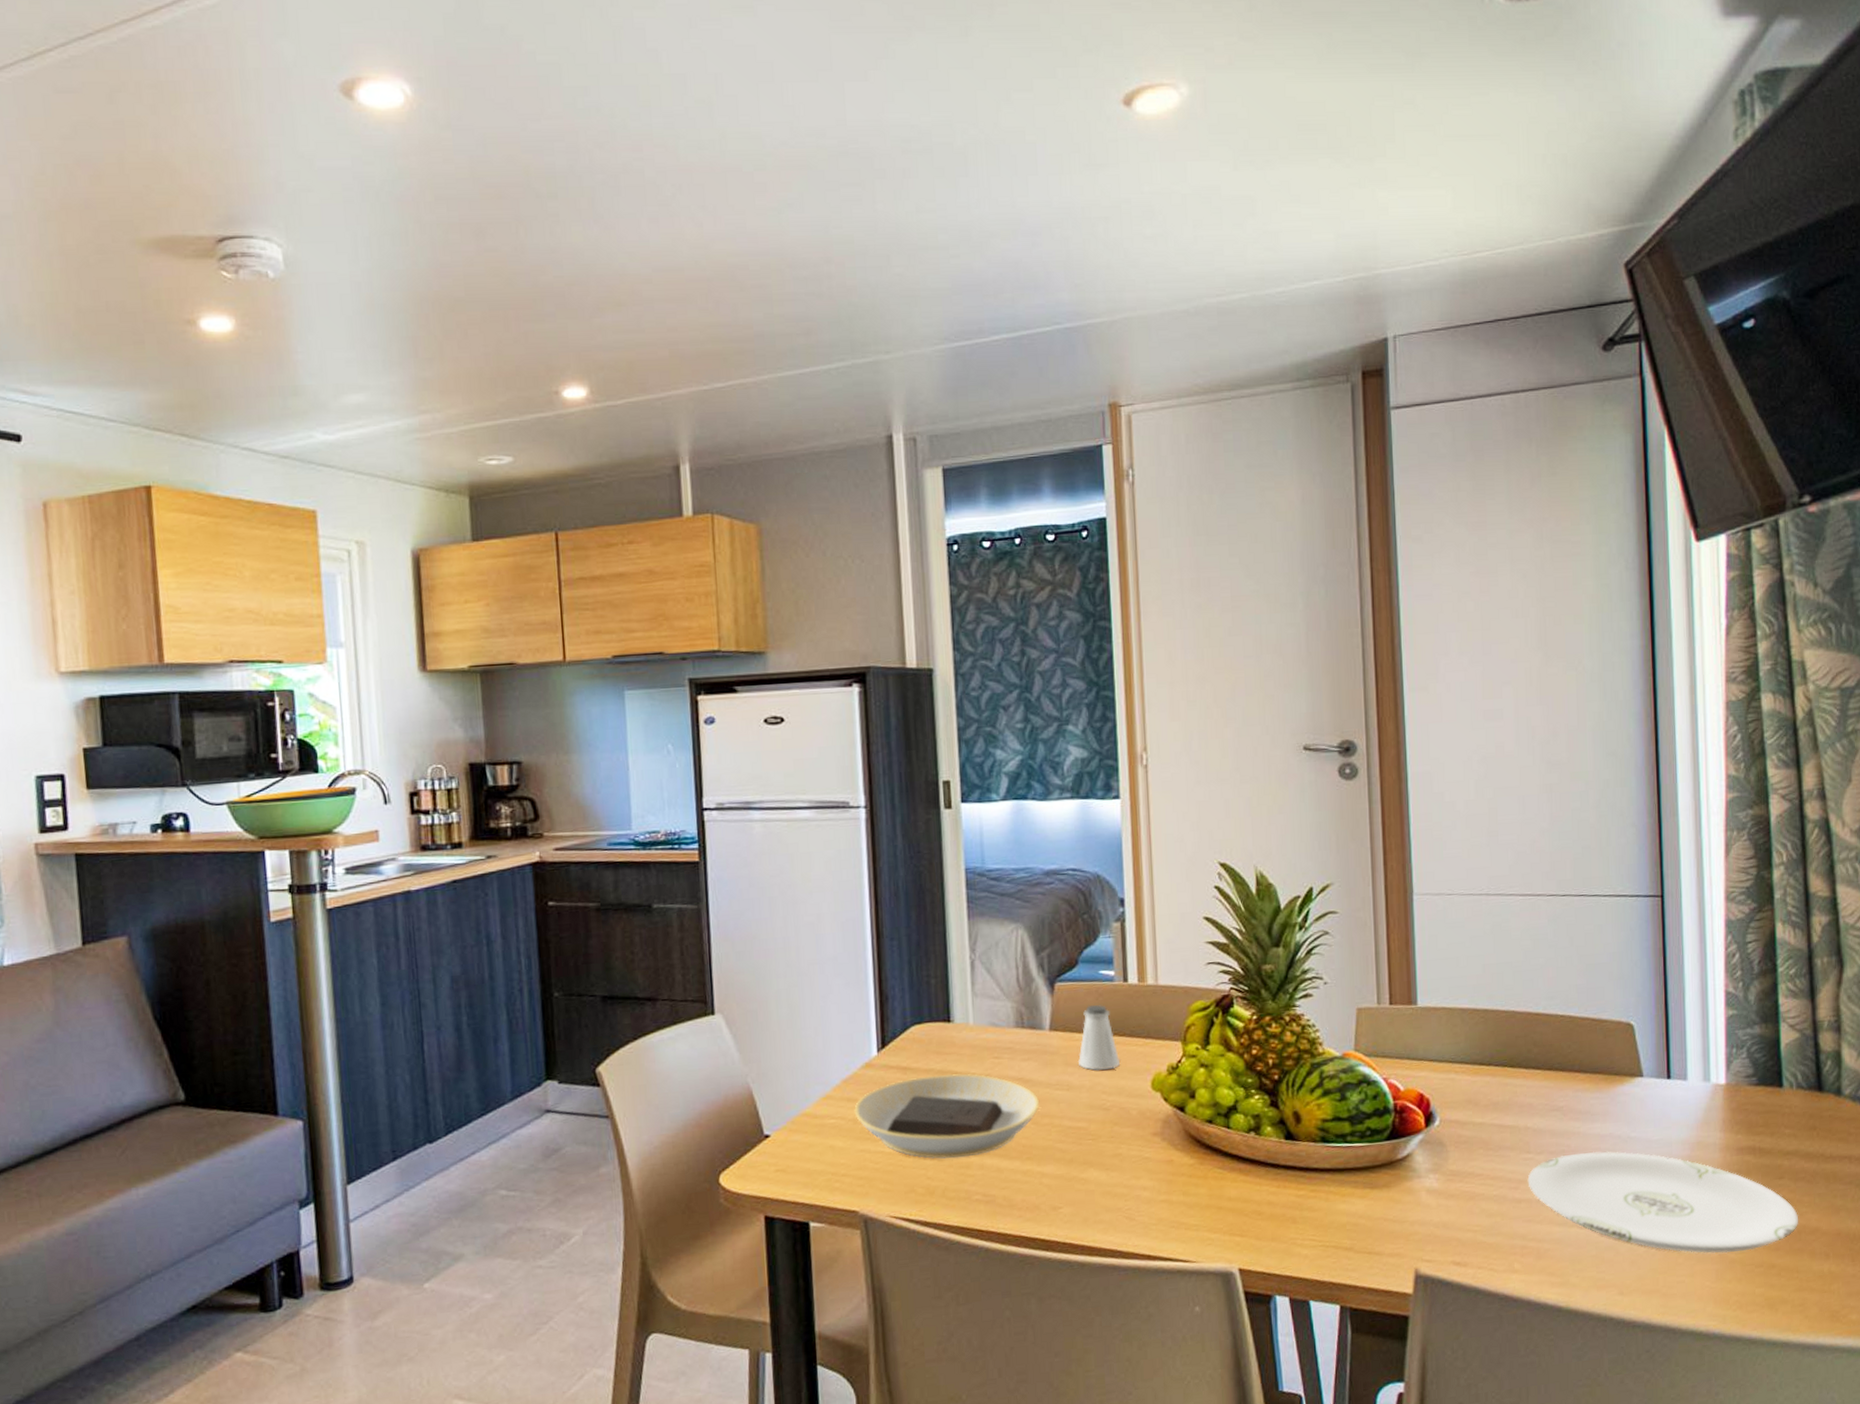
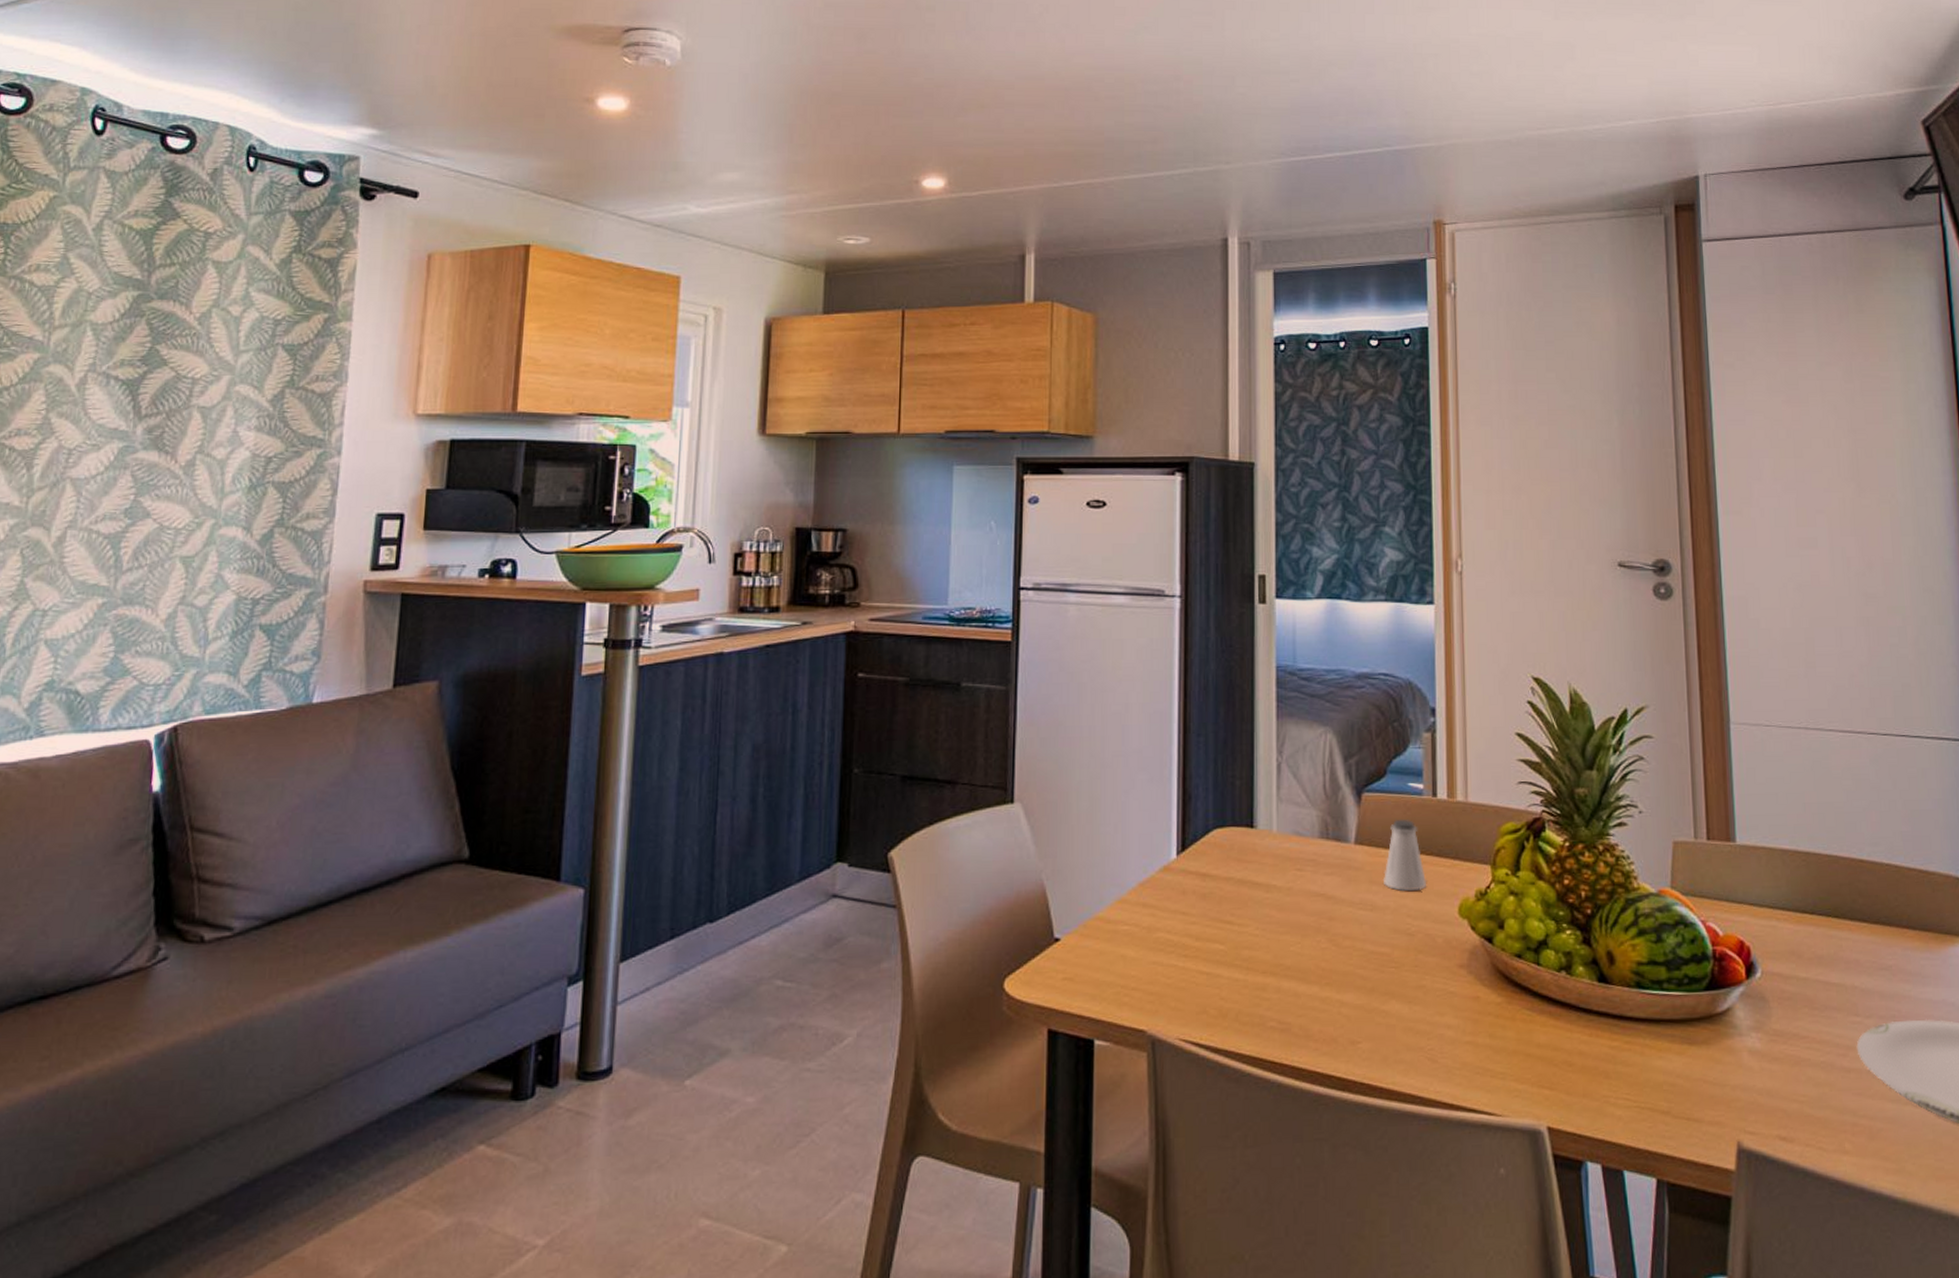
plate: present [854,1073,1039,1159] -> none [1149,884,1341,979]

